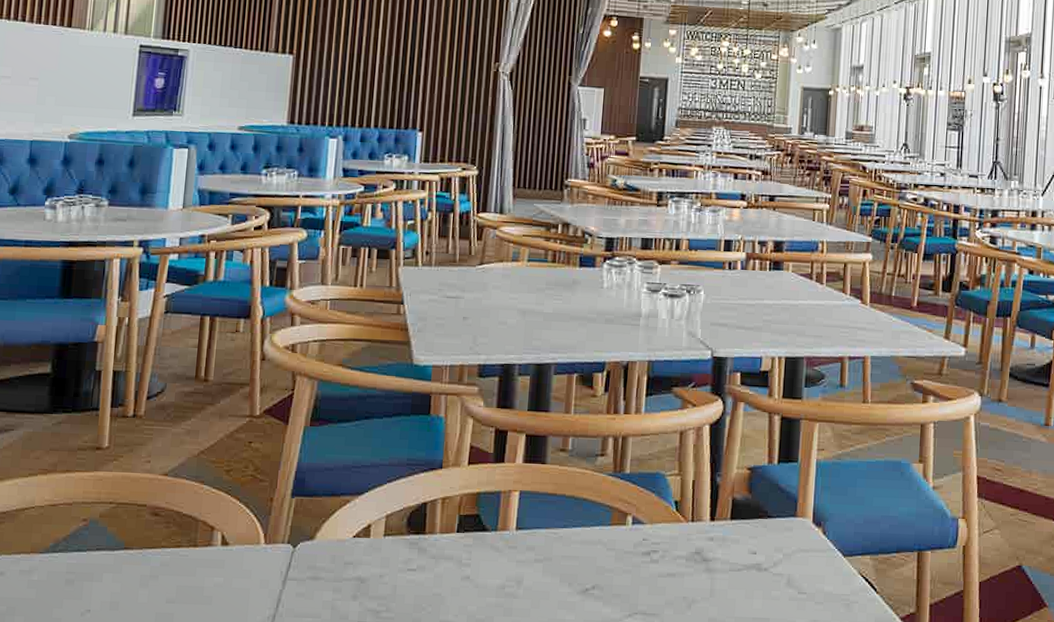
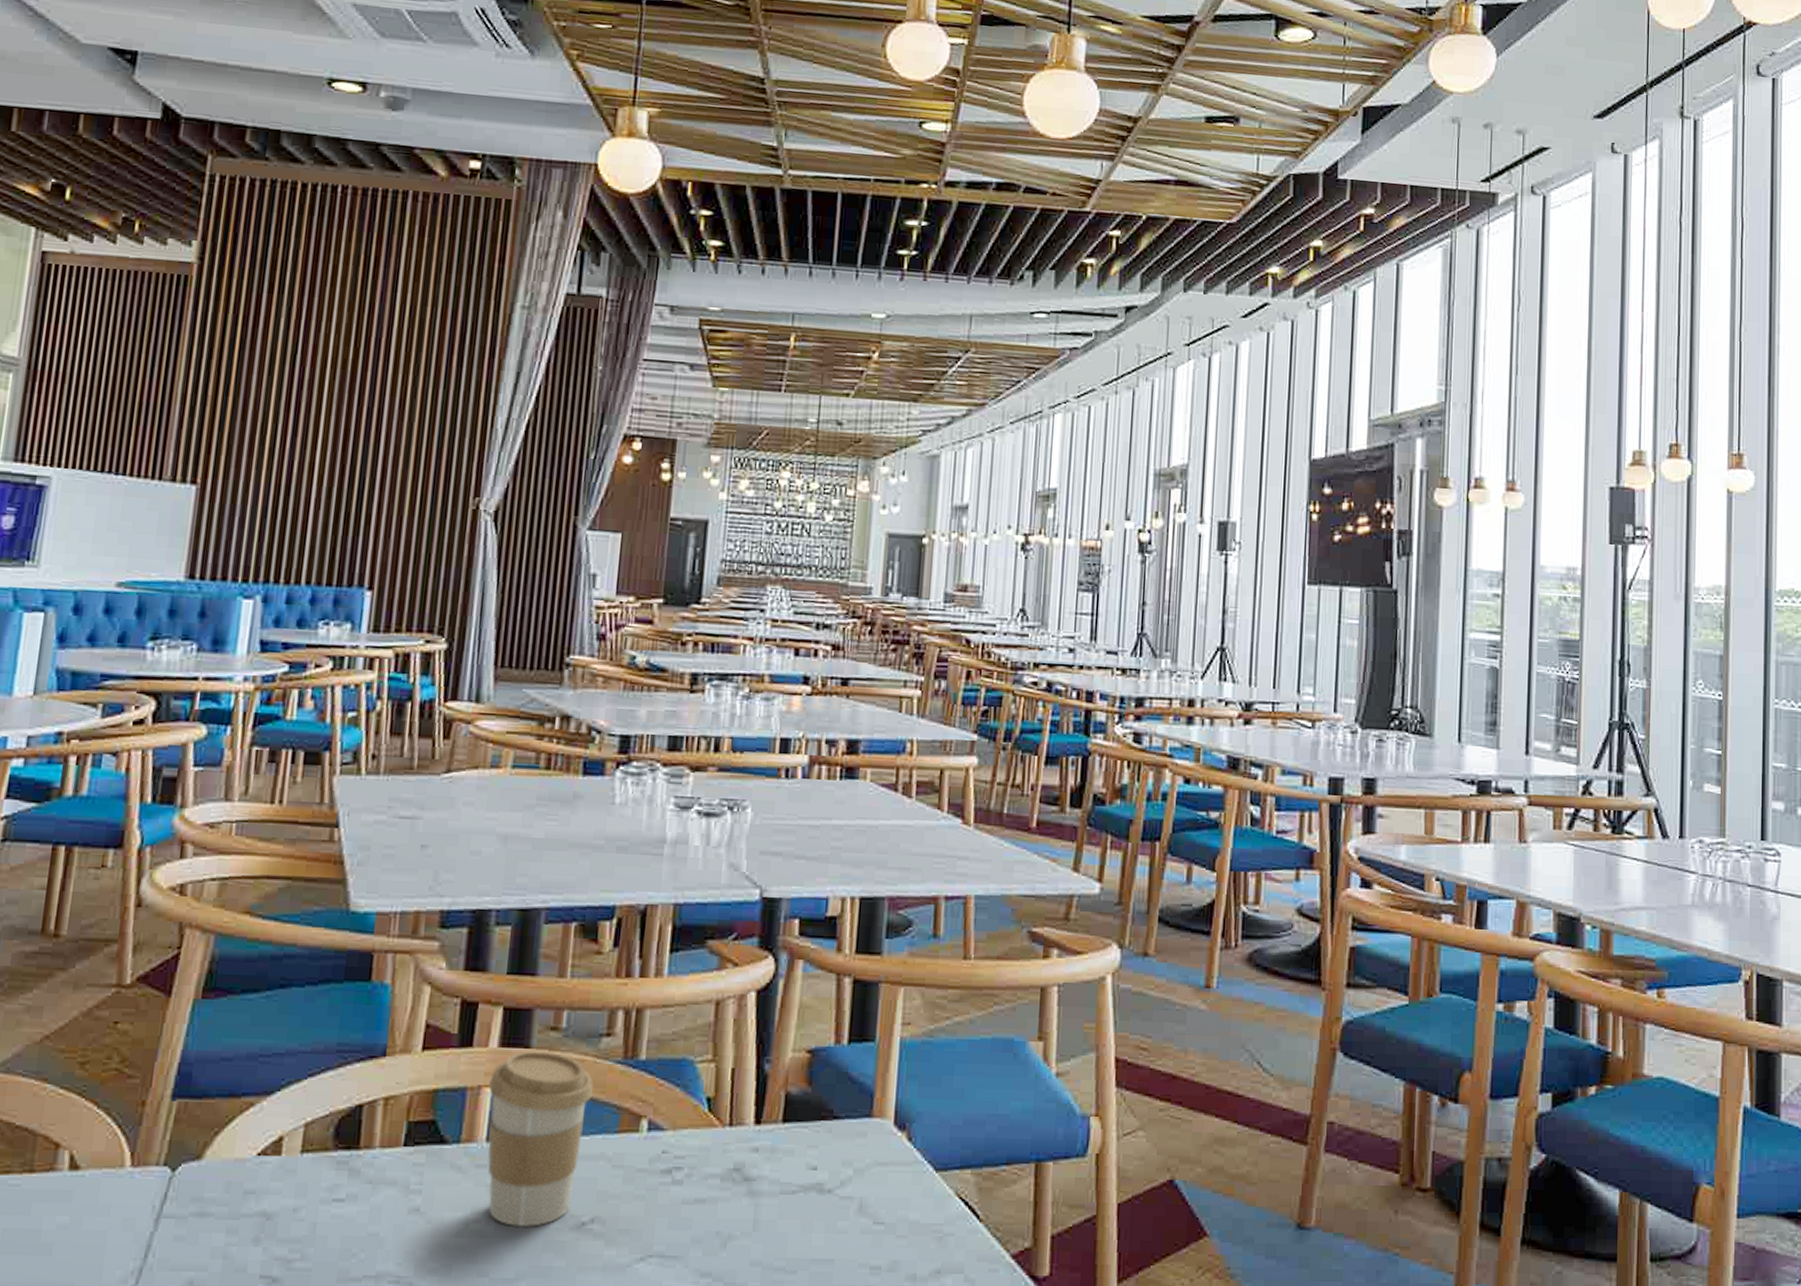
coffee cup: none [517,465,592,592] -> present [487,1050,594,1228]

